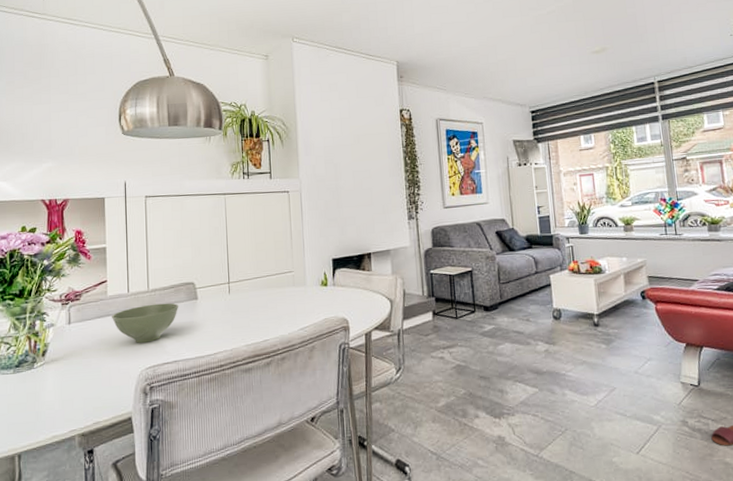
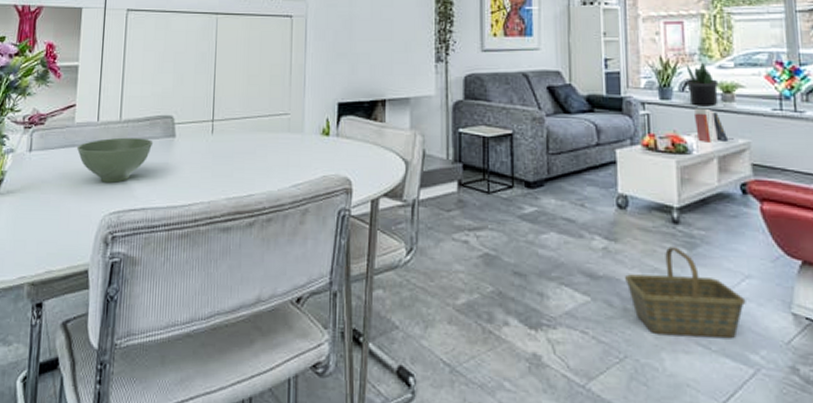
basket: none [561,343,649,410] -> present [624,247,746,339]
planter: none [597,203,622,237] -> present [686,62,719,107]
books: none [604,238,631,264] -> present [693,108,729,143]

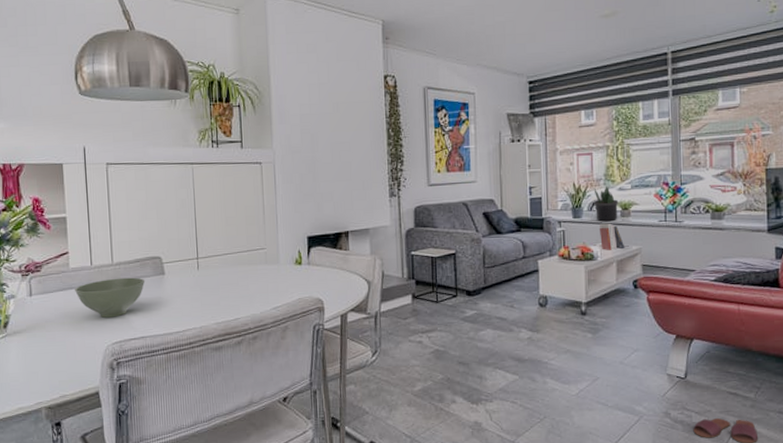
basket: present [624,247,746,339] -> none [544,332,634,399]

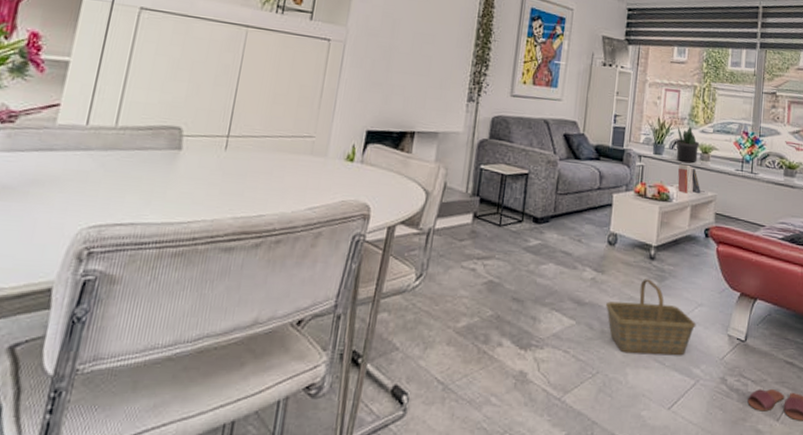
bowl: present [74,277,145,319] -> none [54,145,154,194]
basket: none [544,332,634,399] -> present [605,279,696,356]

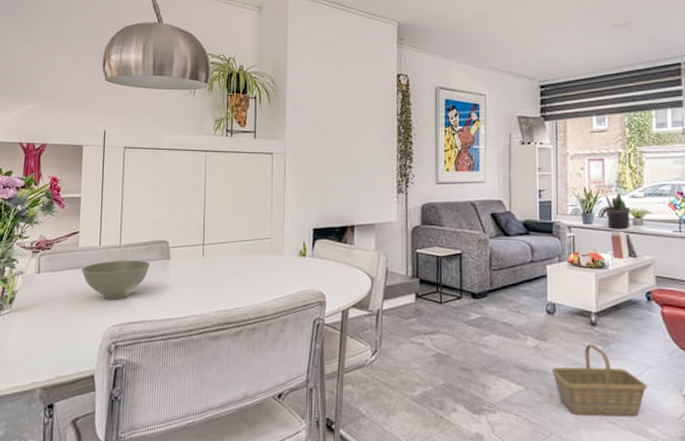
bowl: none [54,145,154,194] -> present [80,260,151,300]

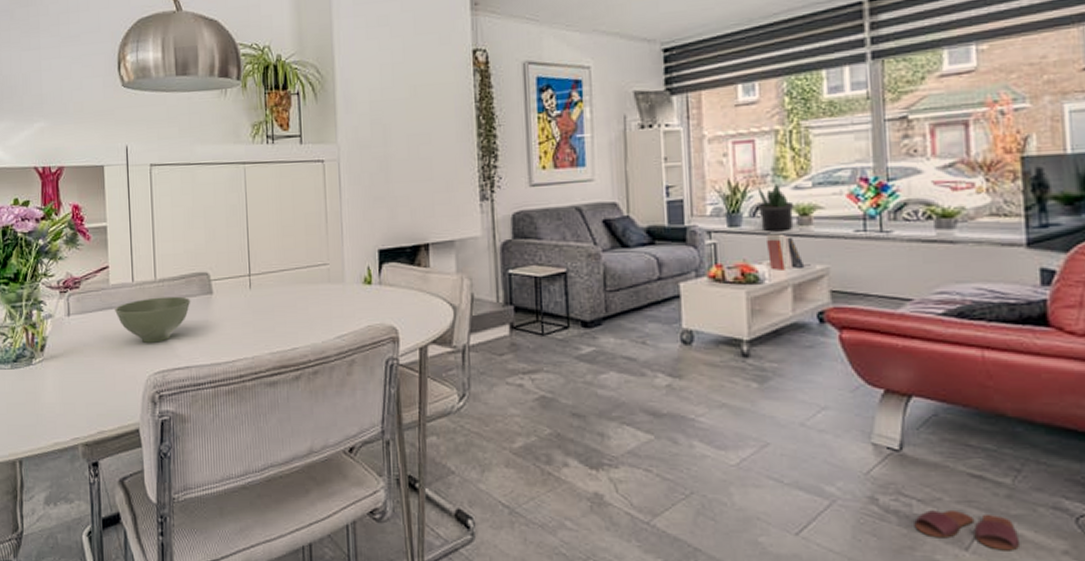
basket: present [551,344,648,417] -> none [689,381,822,472]

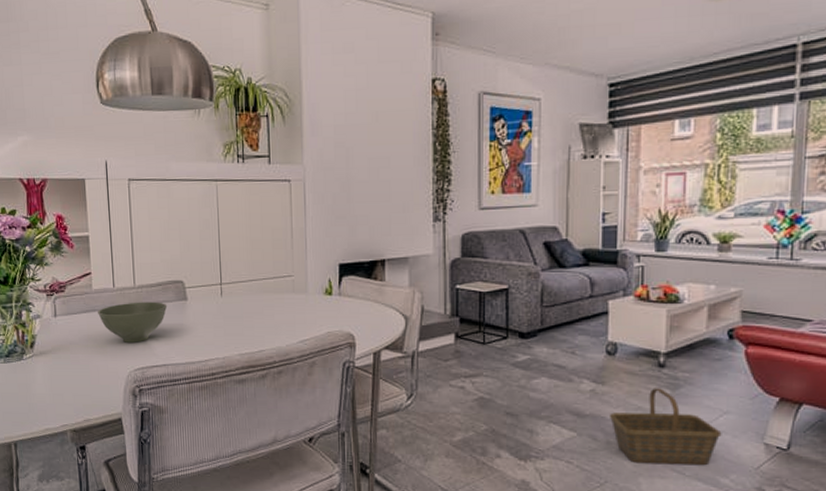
basket: none [689,381,822,472] -> present [609,388,722,466]
planter: present [757,183,795,232] -> none [684,213,717,257]
books: present [765,233,805,270] -> none [688,259,721,292]

